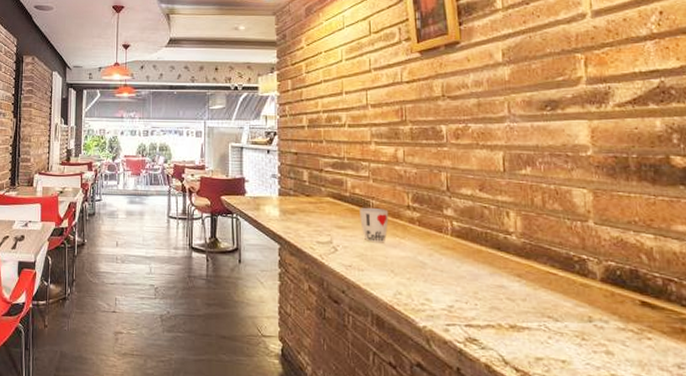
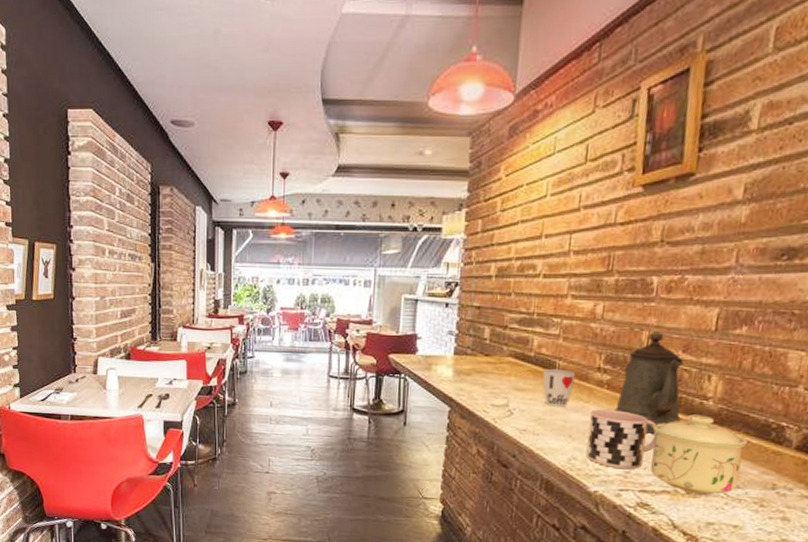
cup: none [408,245,472,304] -> present [585,409,657,470]
coffee pot: none [429,173,490,268] -> present [615,331,683,434]
sugar bowl: none [466,249,556,329] -> present [650,414,748,495]

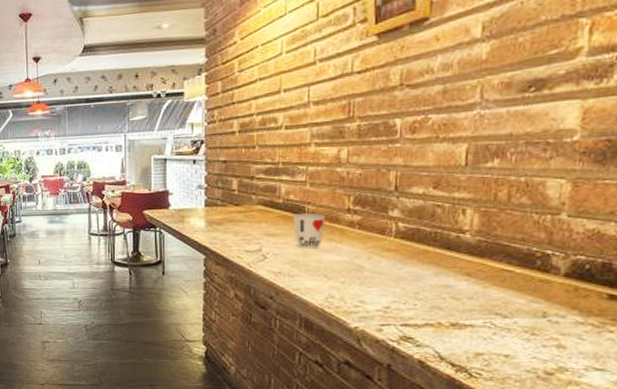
cup: present [585,409,657,470] -> none [343,248,415,305]
coffee pot: present [615,331,683,434] -> none [369,171,438,269]
sugar bowl: present [650,414,748,495] -> none [409,248,512,326]

